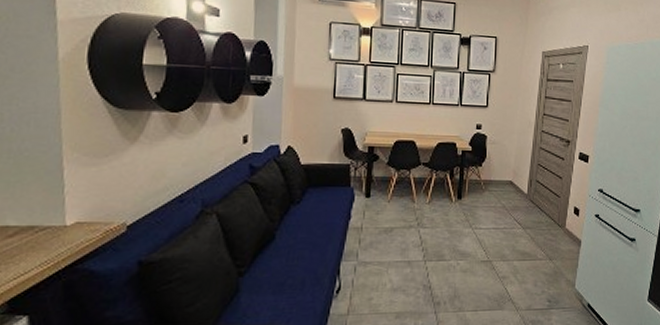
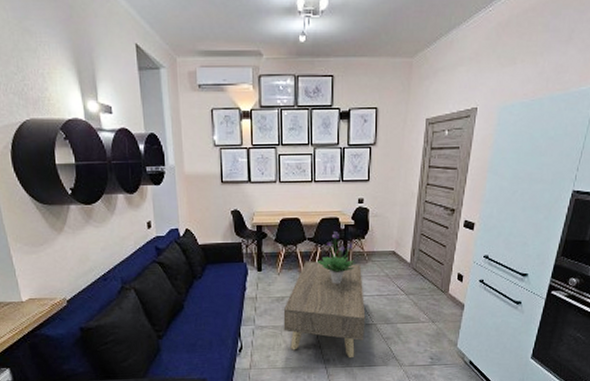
coffee table: none [390,188,481,301] -> present [283,261,366,359]
potted plant: none [432,157,472,215] -> present [317,232,355,284]

